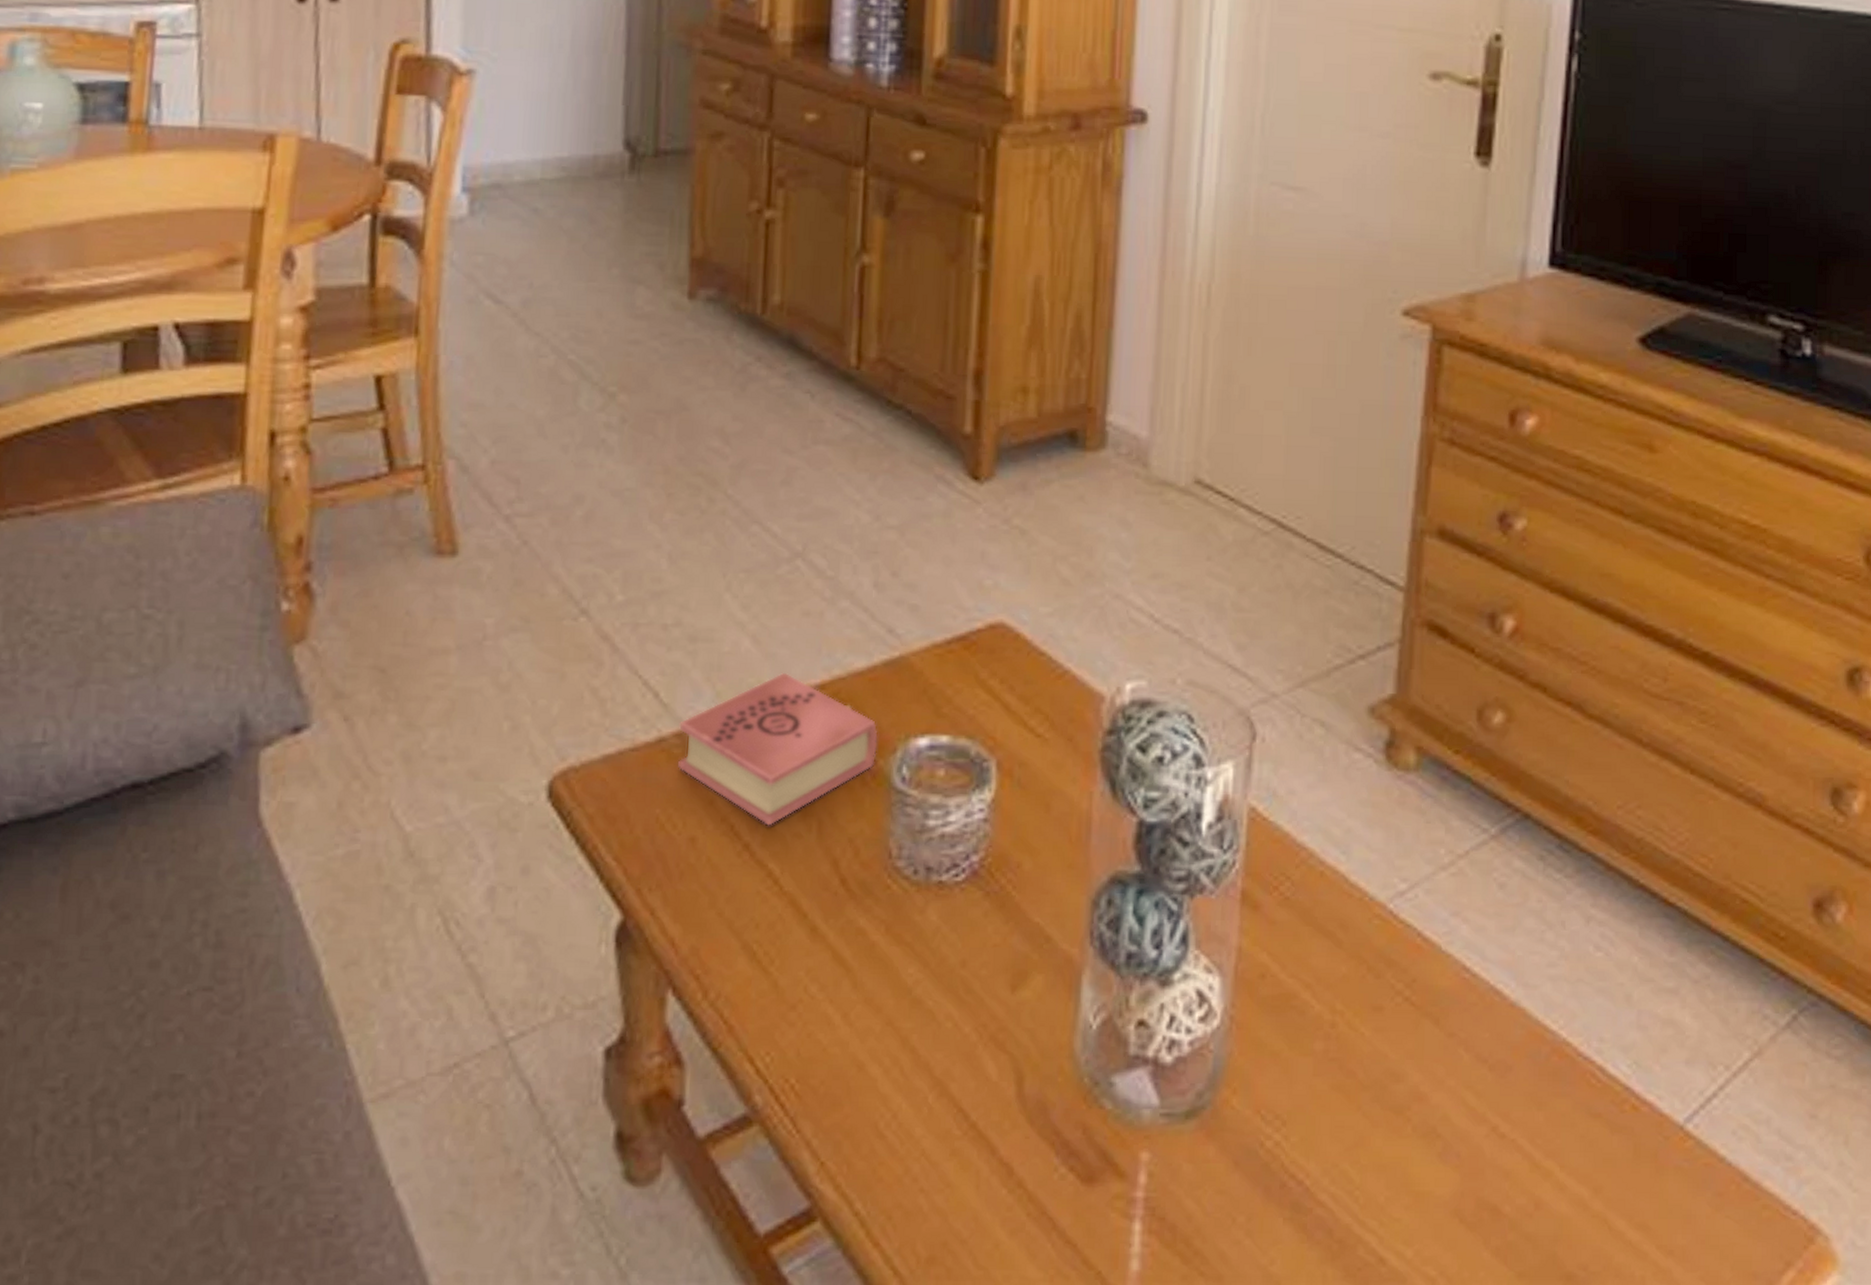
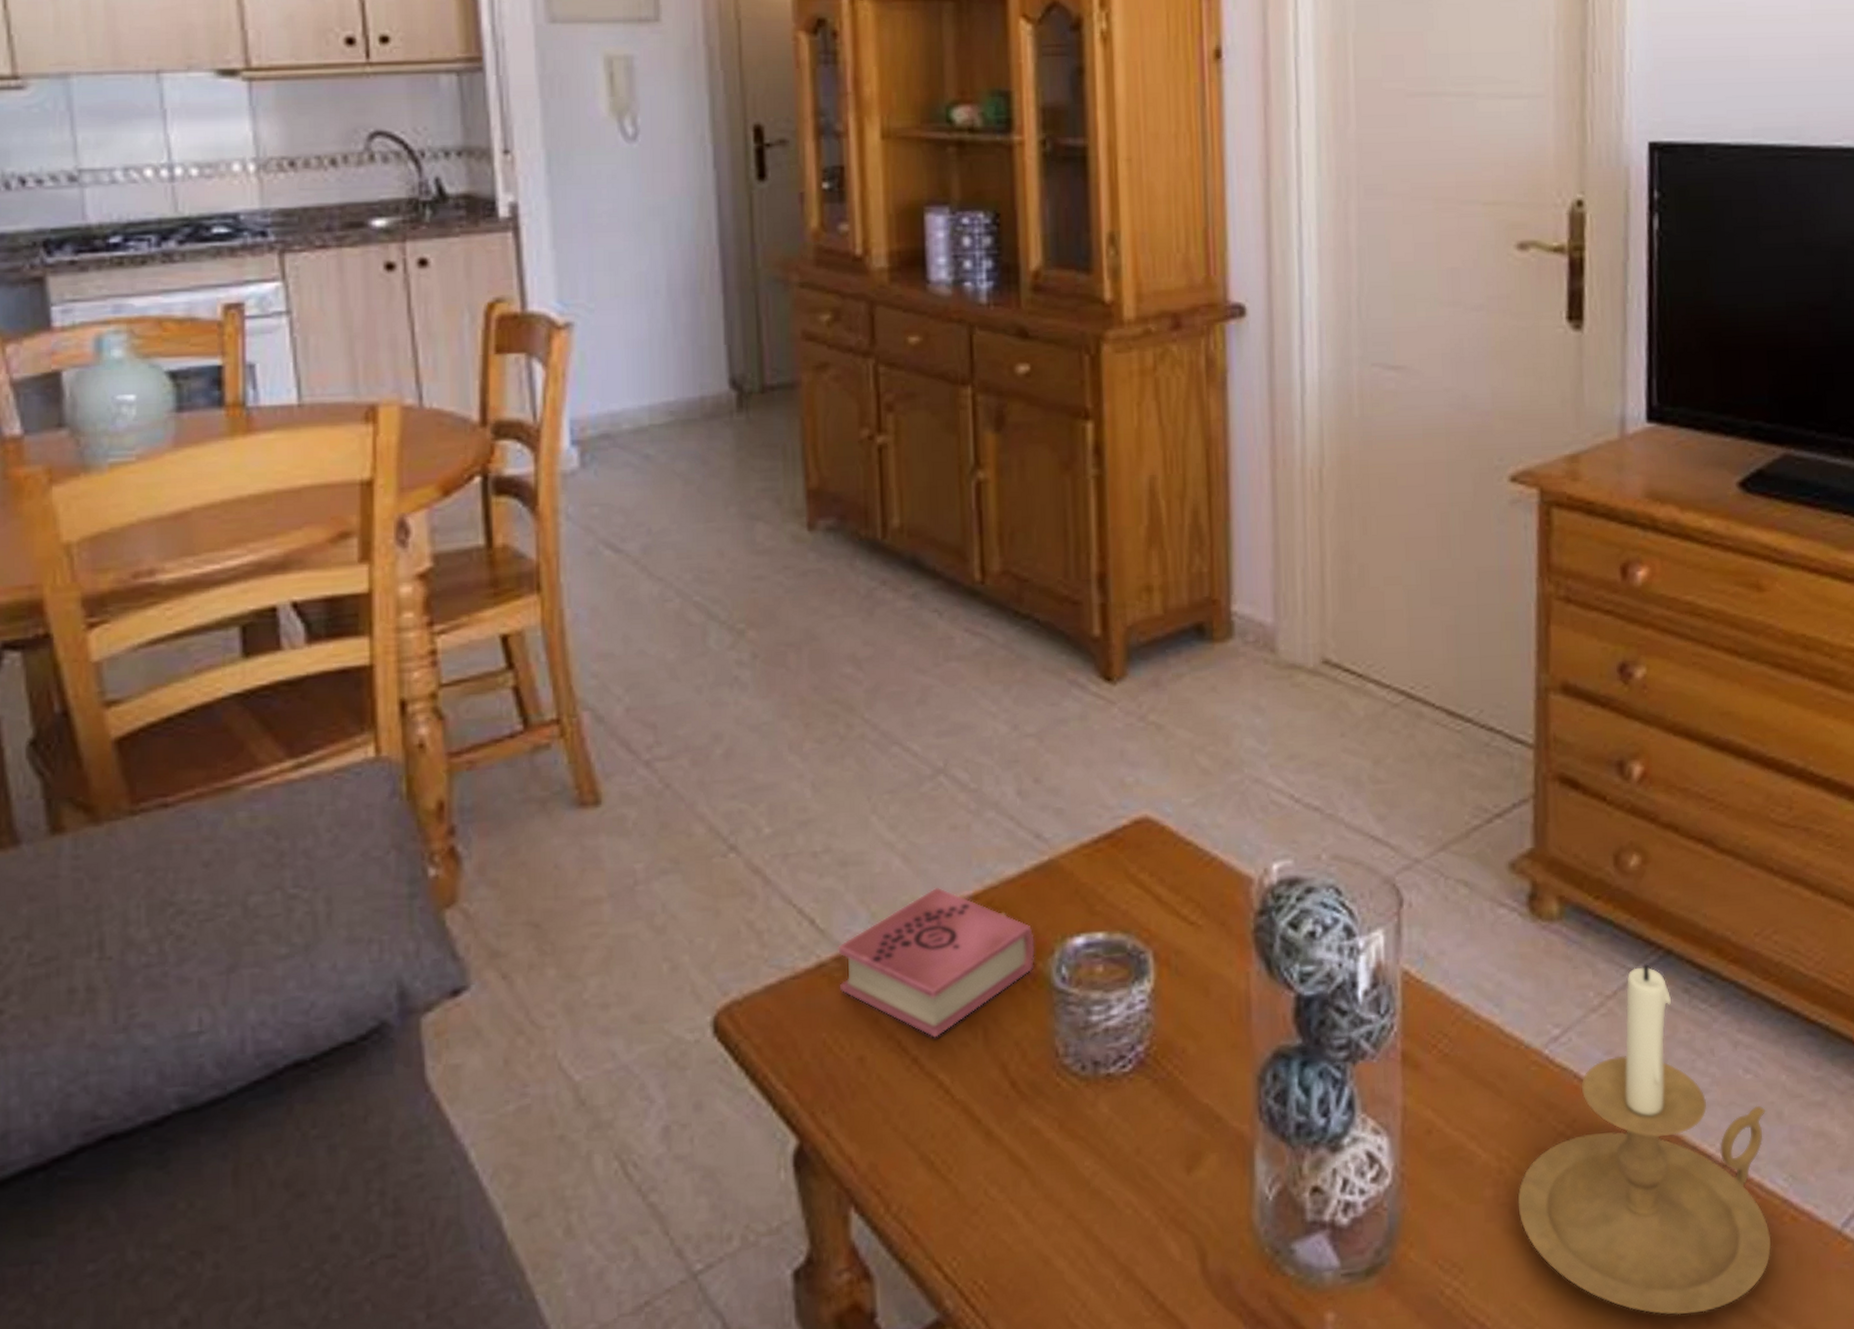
candle holder: none [1348,826,1615,1196] -> present [1517,964,1772,1316]

